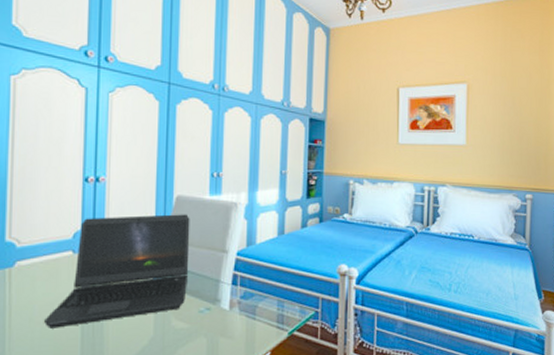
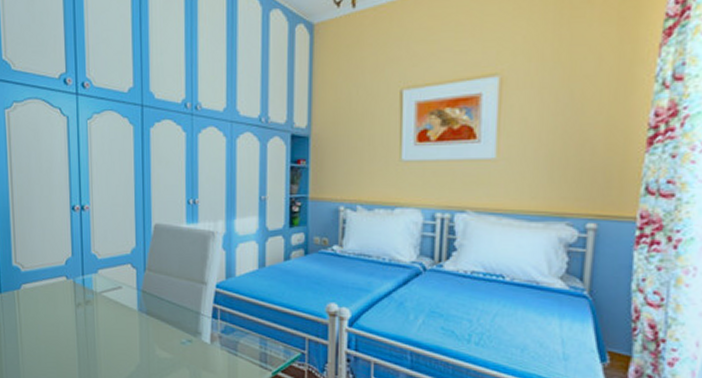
laptop computer: present [44,214,190,329] -> none [48,243,169,348]

